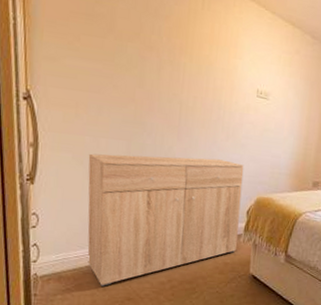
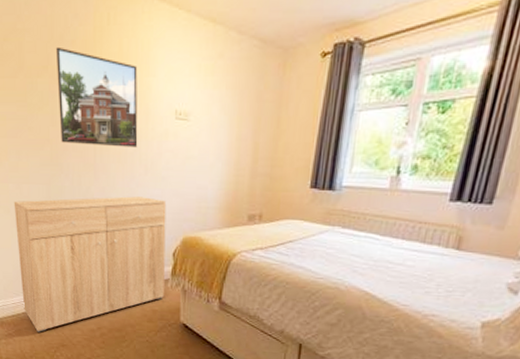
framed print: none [146,18,226,117] -> present [56,46,138,148]

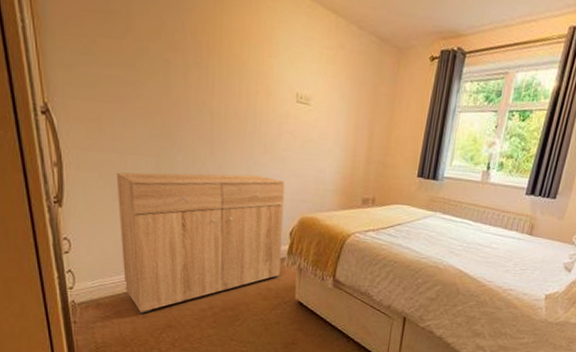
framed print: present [56,46,138,148] -> none [171,13,260,127]

